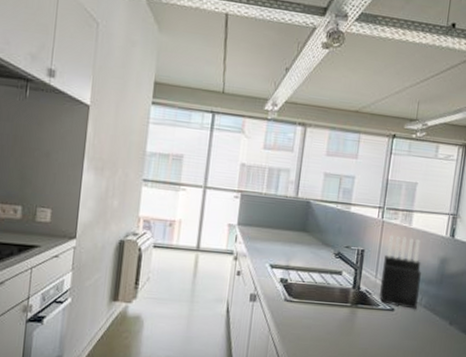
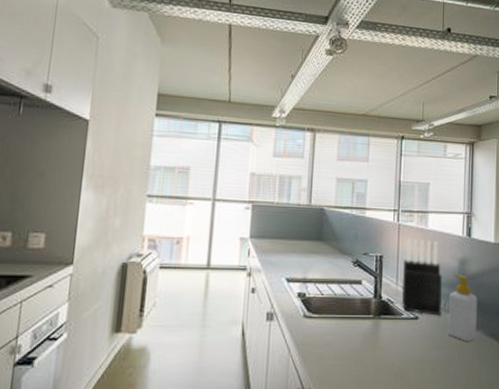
soap bottle: none [421,272,455,335] -> present [447,274,478,341]

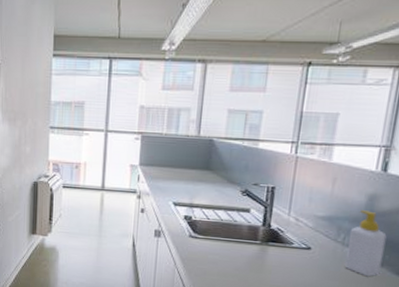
knife block: present [402,239,442,315] -> none [293,171,344,249]

